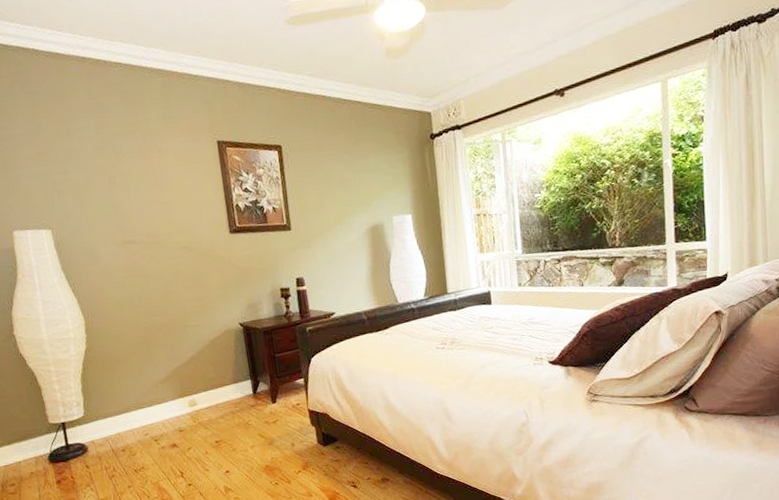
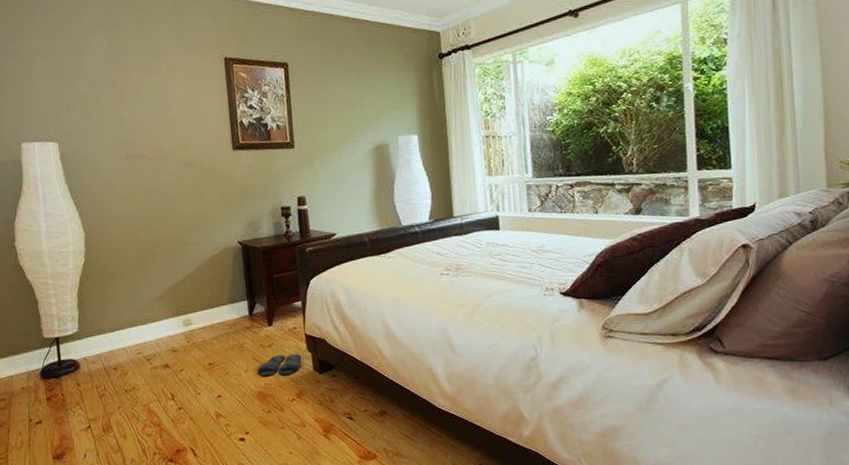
slippers: none [263,429,306,452] -> present [257,354,302,377]

